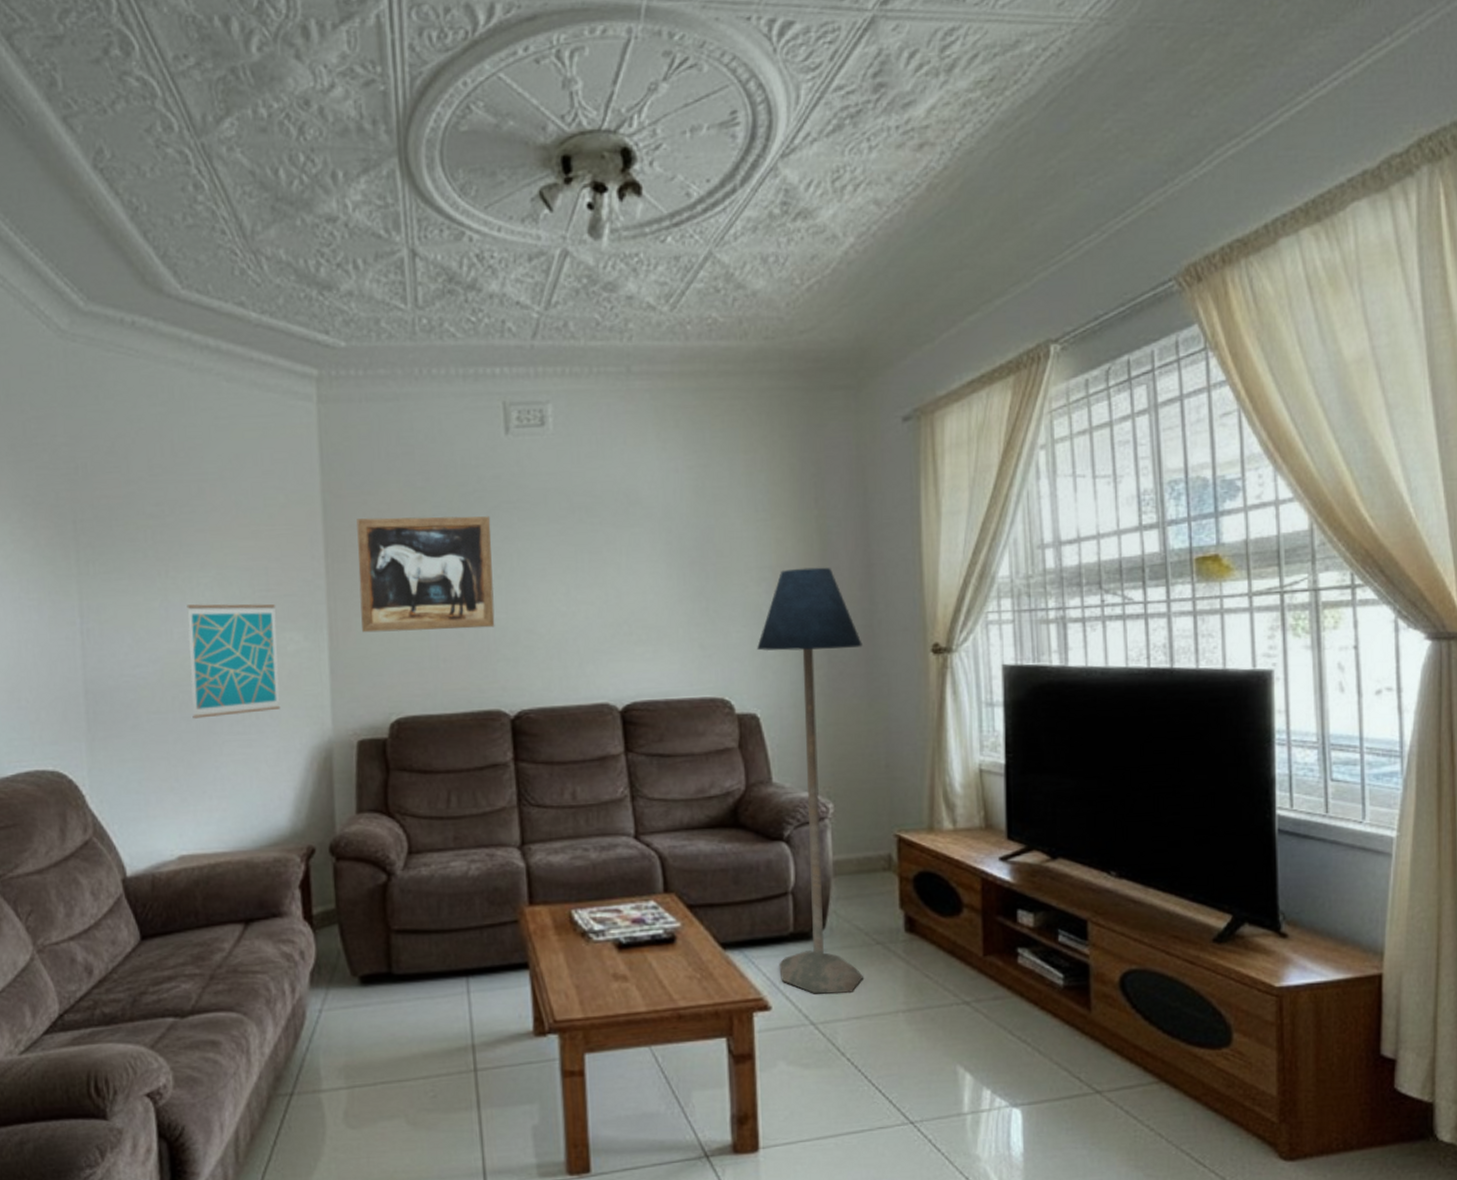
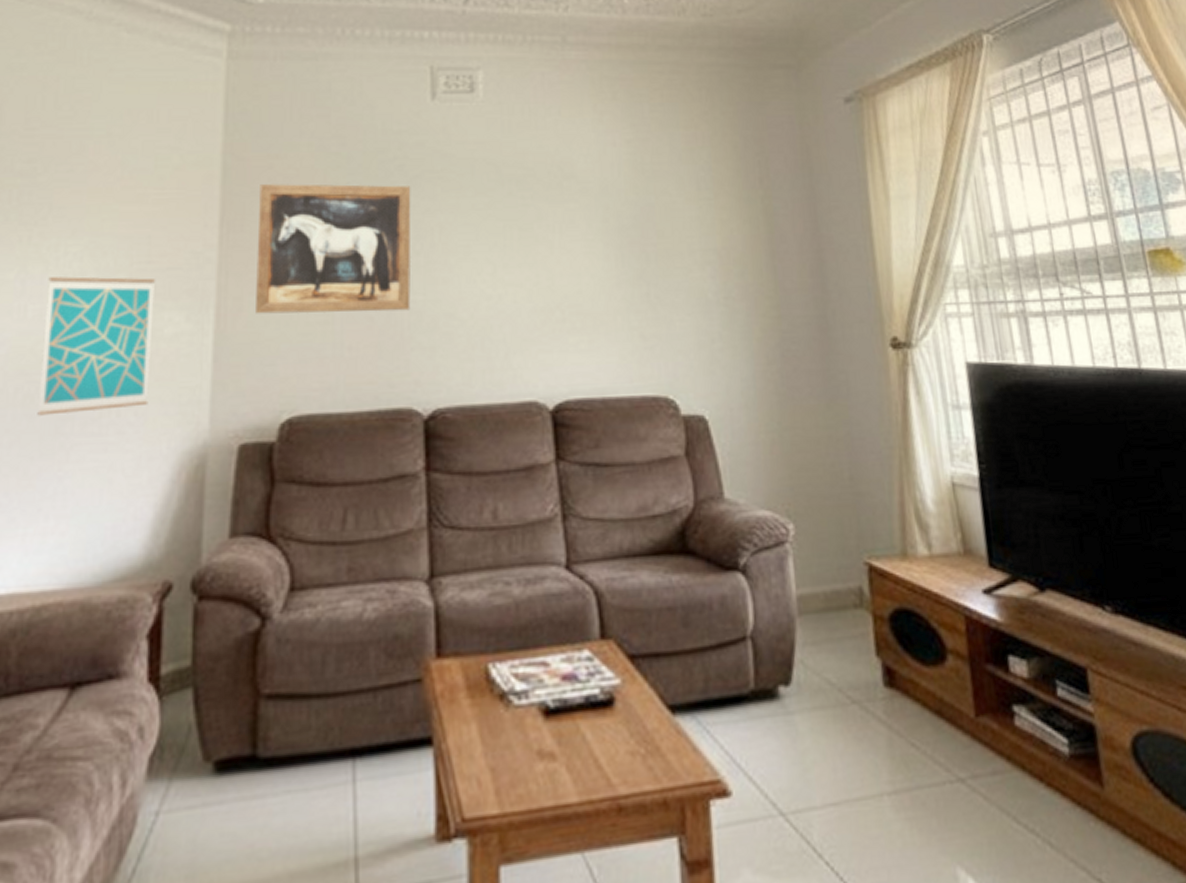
floor lamp: present [757,567,863,995] -> none [703,251,839,773]

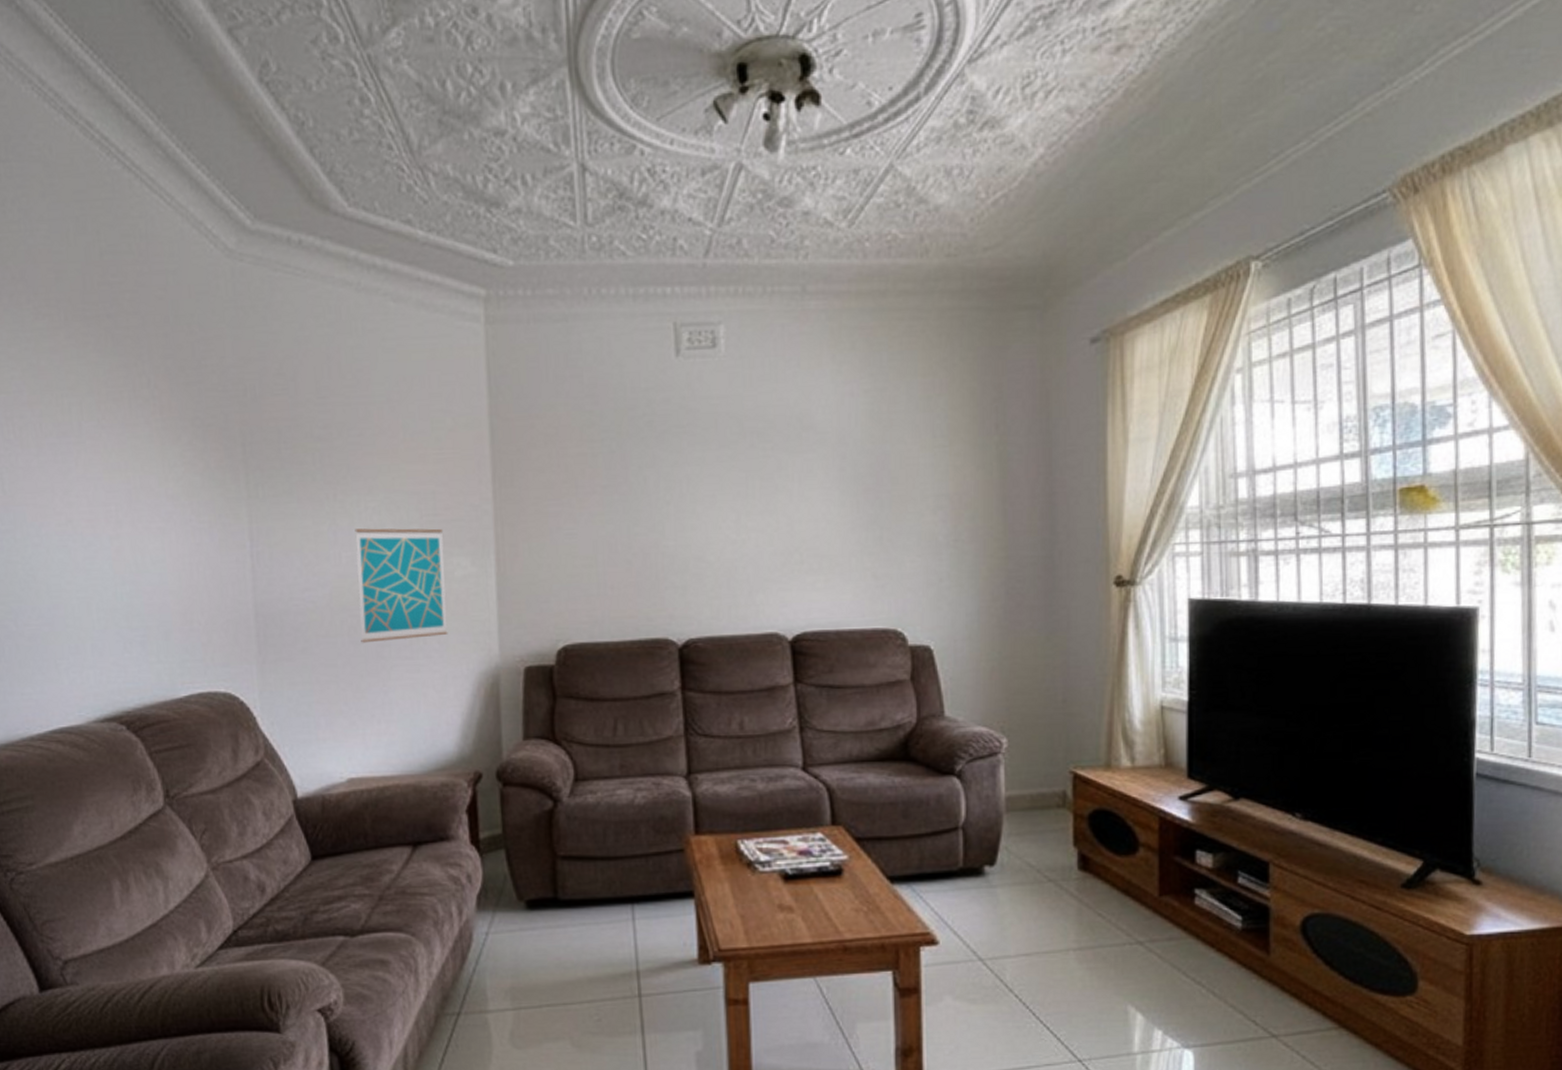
wall art: present [256,184,411,314] -> none [524,440,664,559]

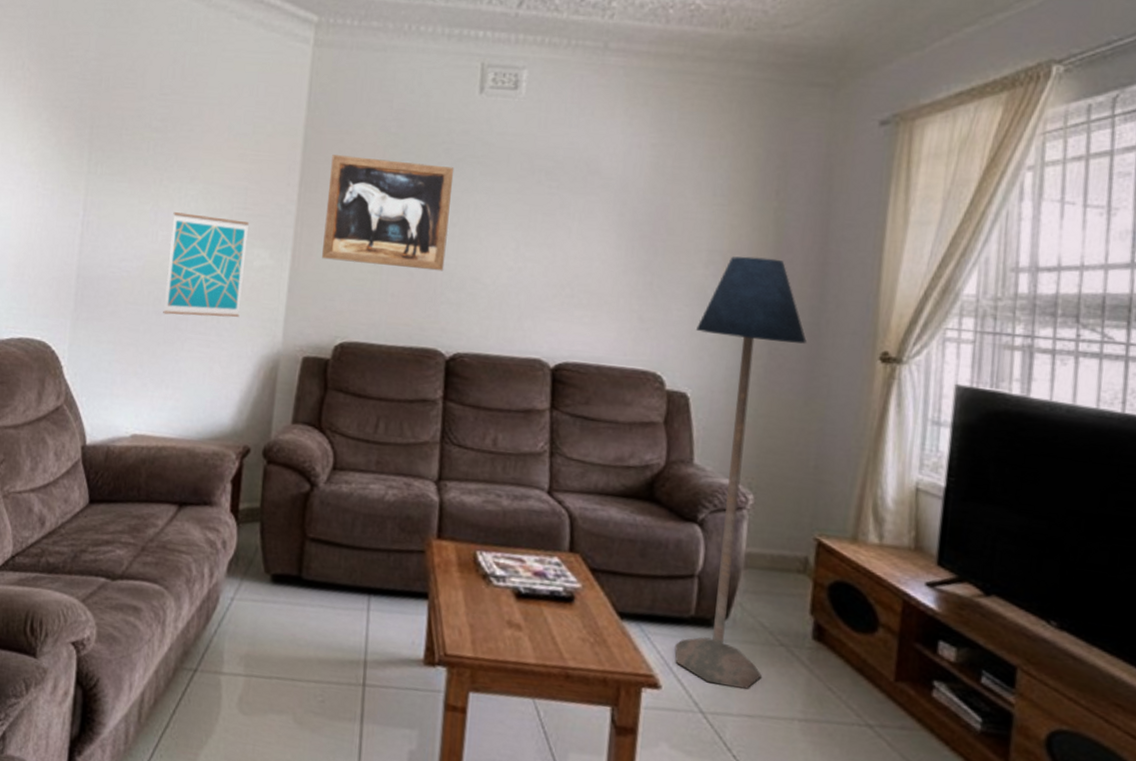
wall art: none [524,440,664,559] -> present [322,155,454,271]
floor lamp: none [932,495,1042,931] -> present [674,256,807,689]

